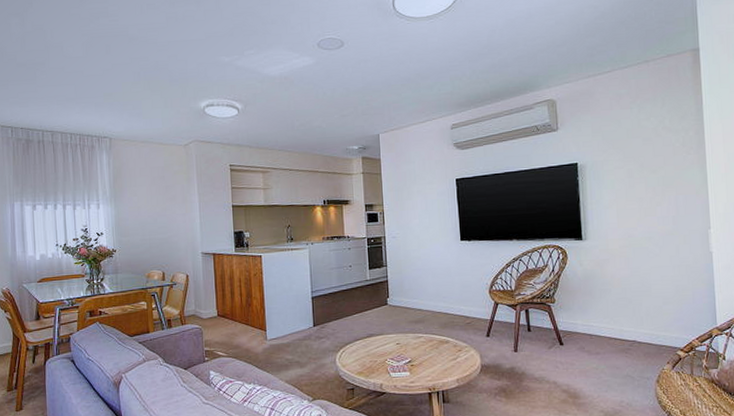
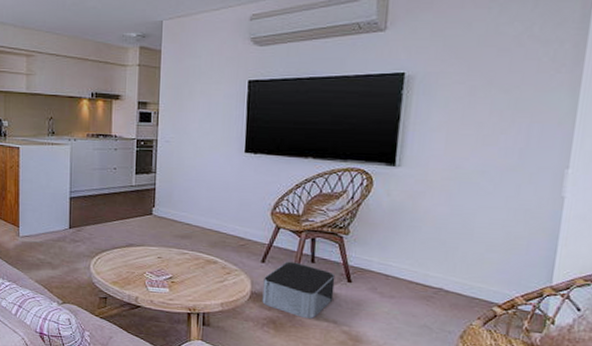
storage bin: none [490,333,551,383] -> present [262,261,336,319]

